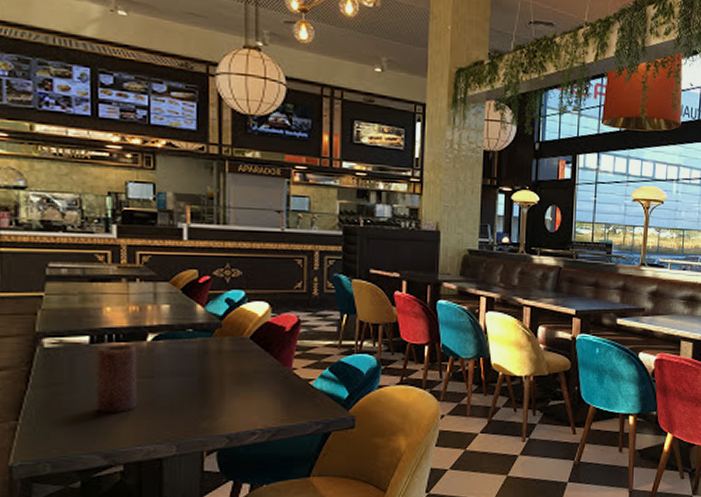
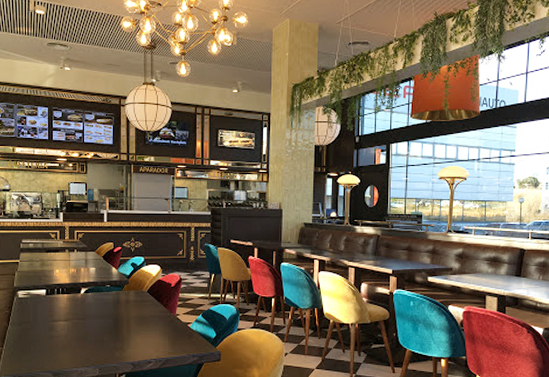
candle: present [96,344,137,413] -> none [50,295,74,343]

